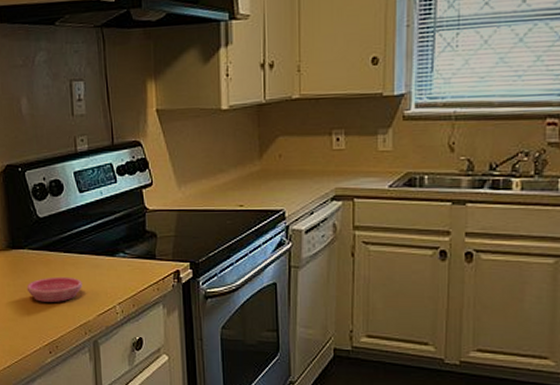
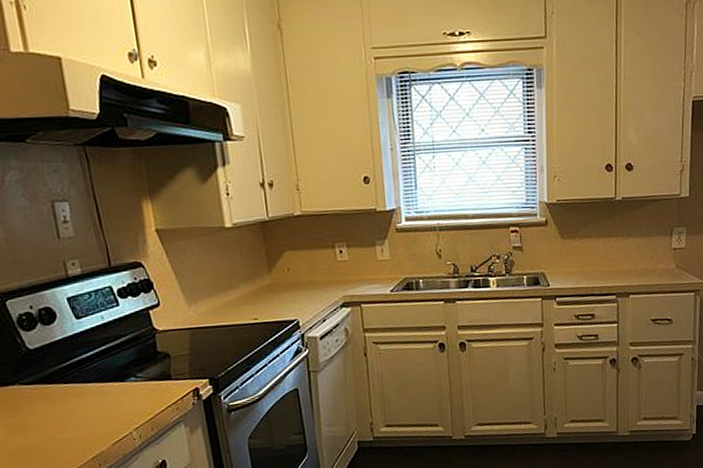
saucer: present [26,276,83,302] -> none [22,408,91,440]

